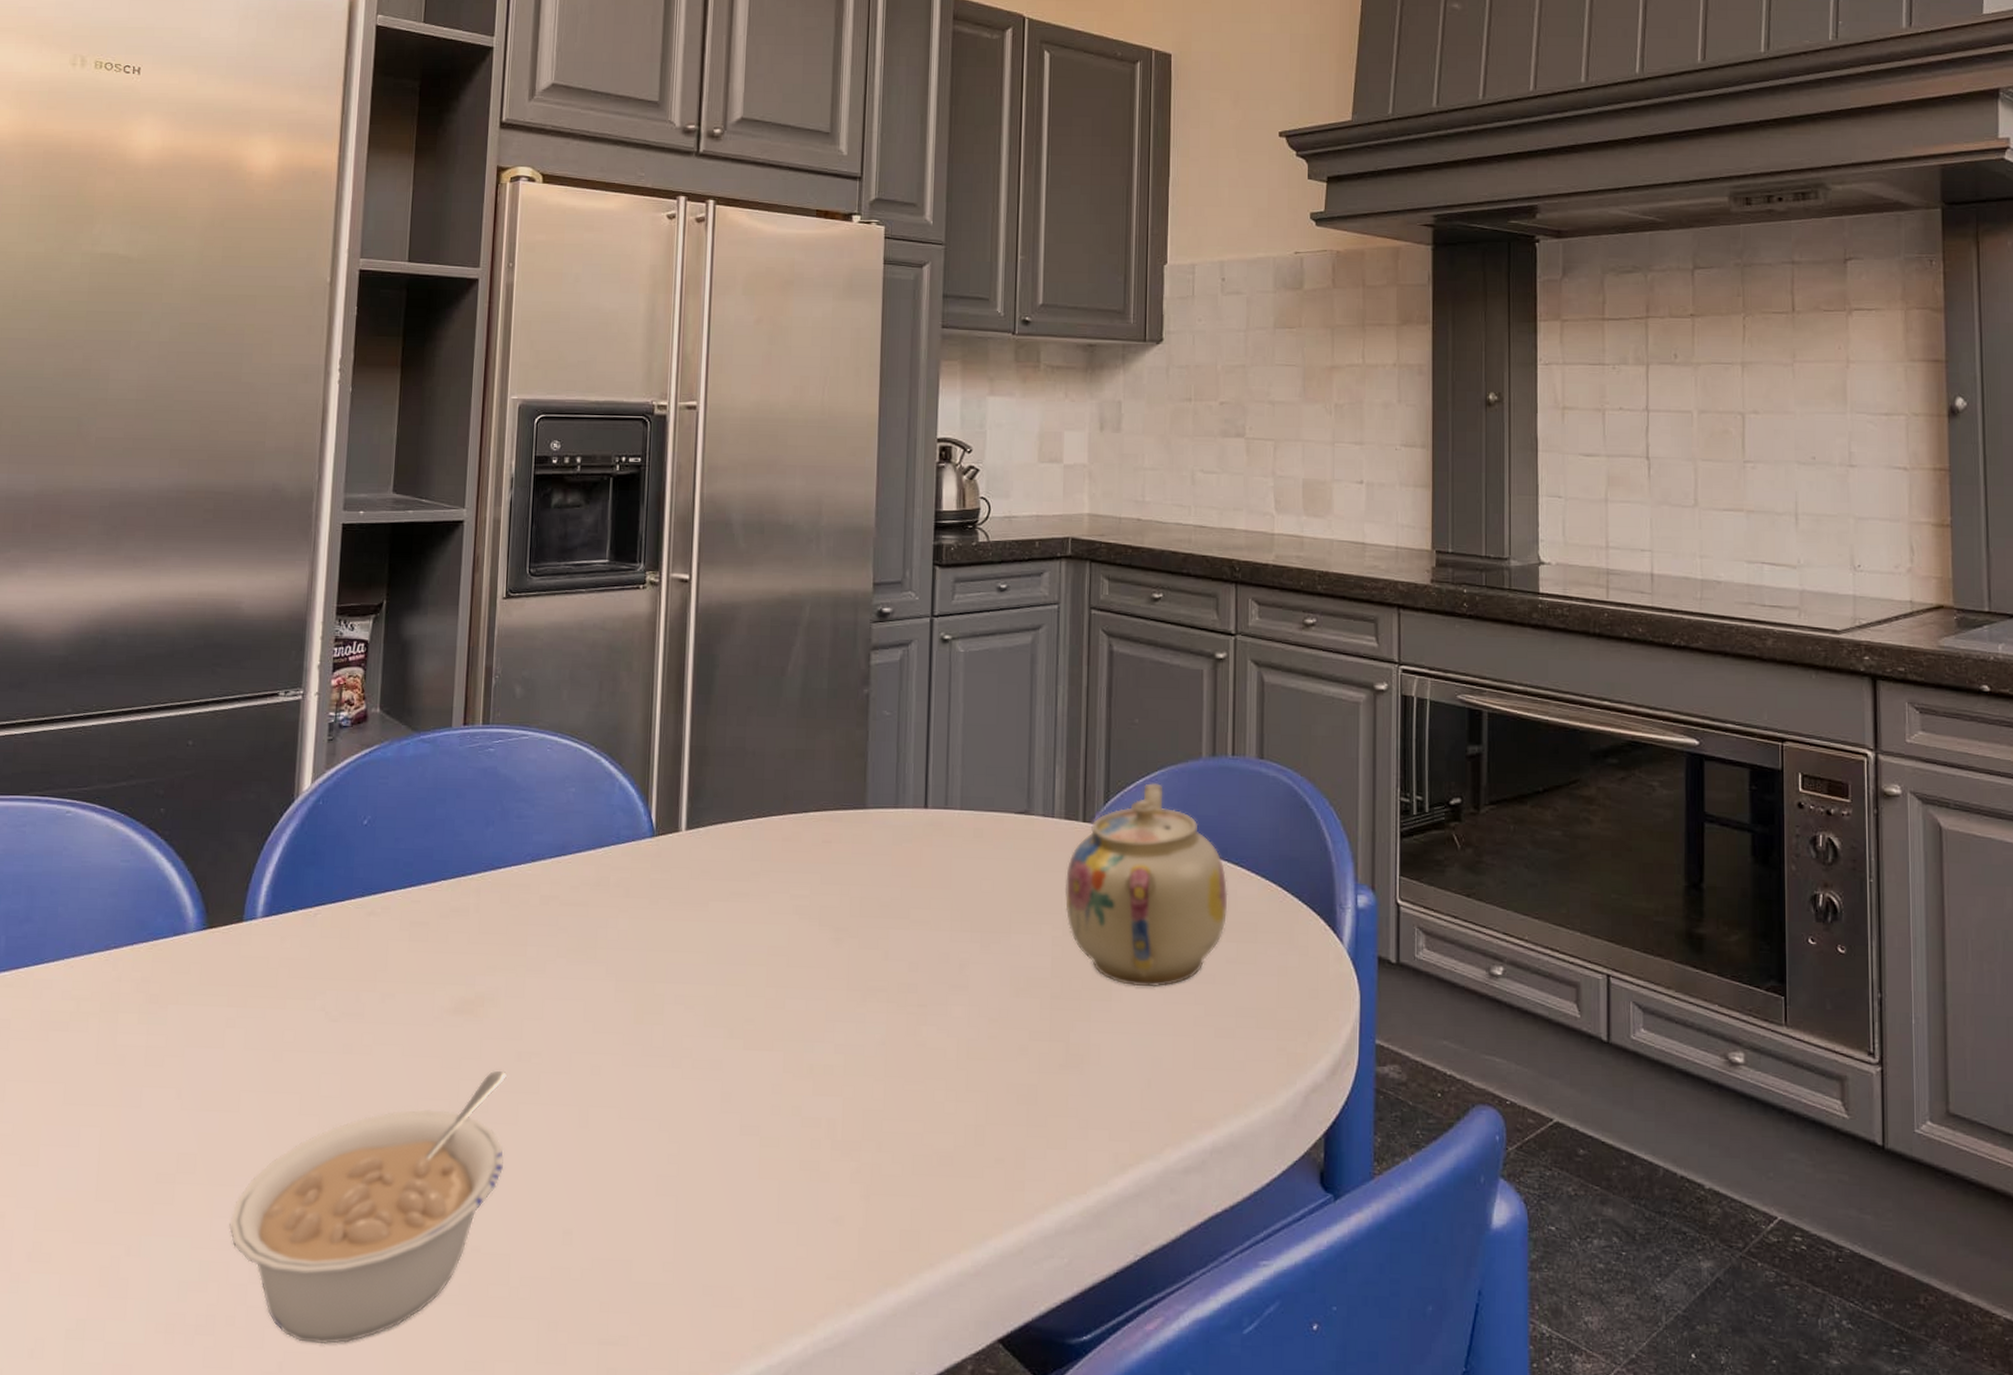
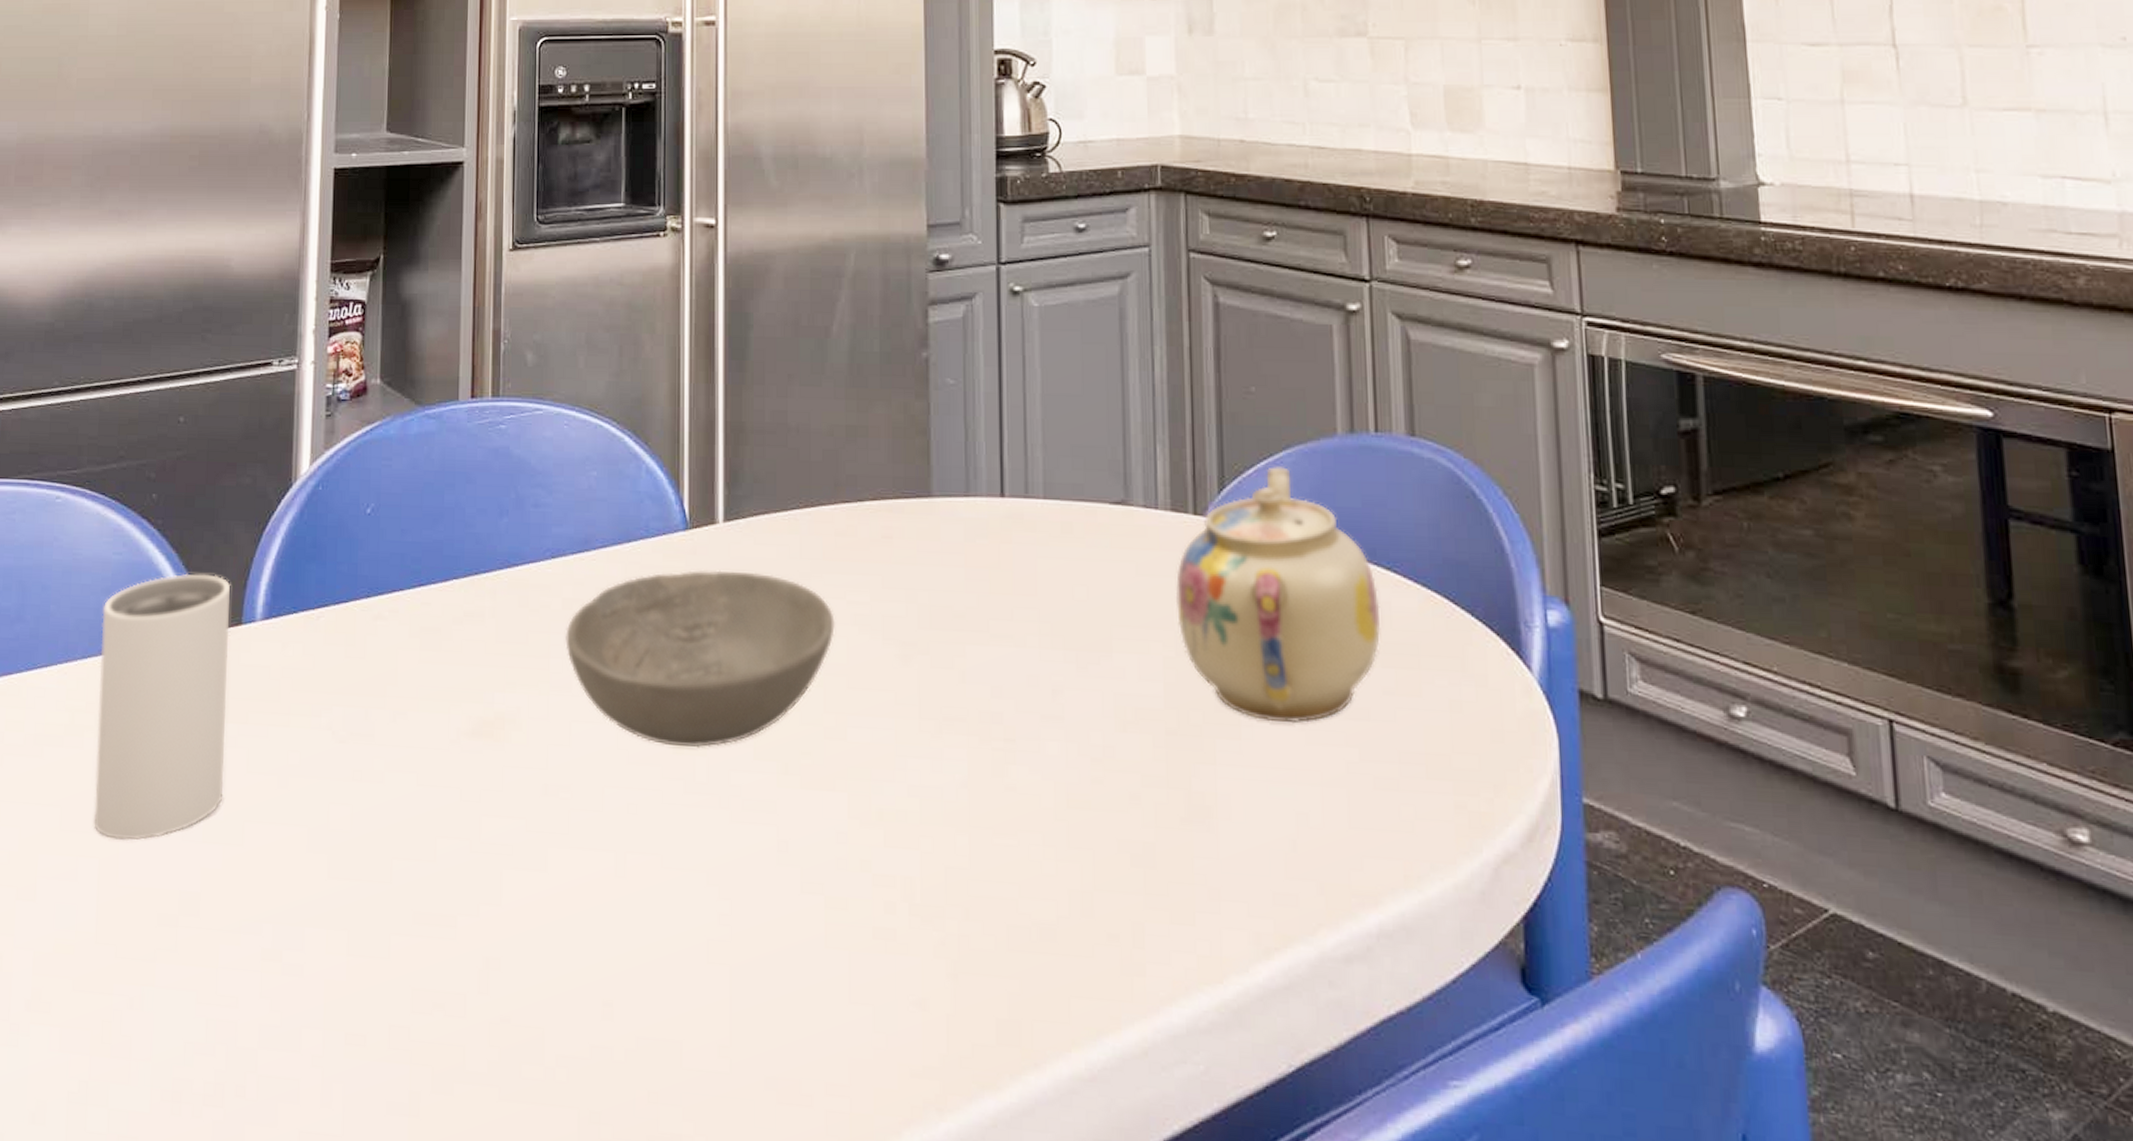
mug: none [96,877,234,1111] -> present [94,573,231,841]
legume: present [228,1070,507,1345] -> none [235,805,534,1126]
soup bowl: none [541,870,779,1019] -> present [565,570,835,748]

